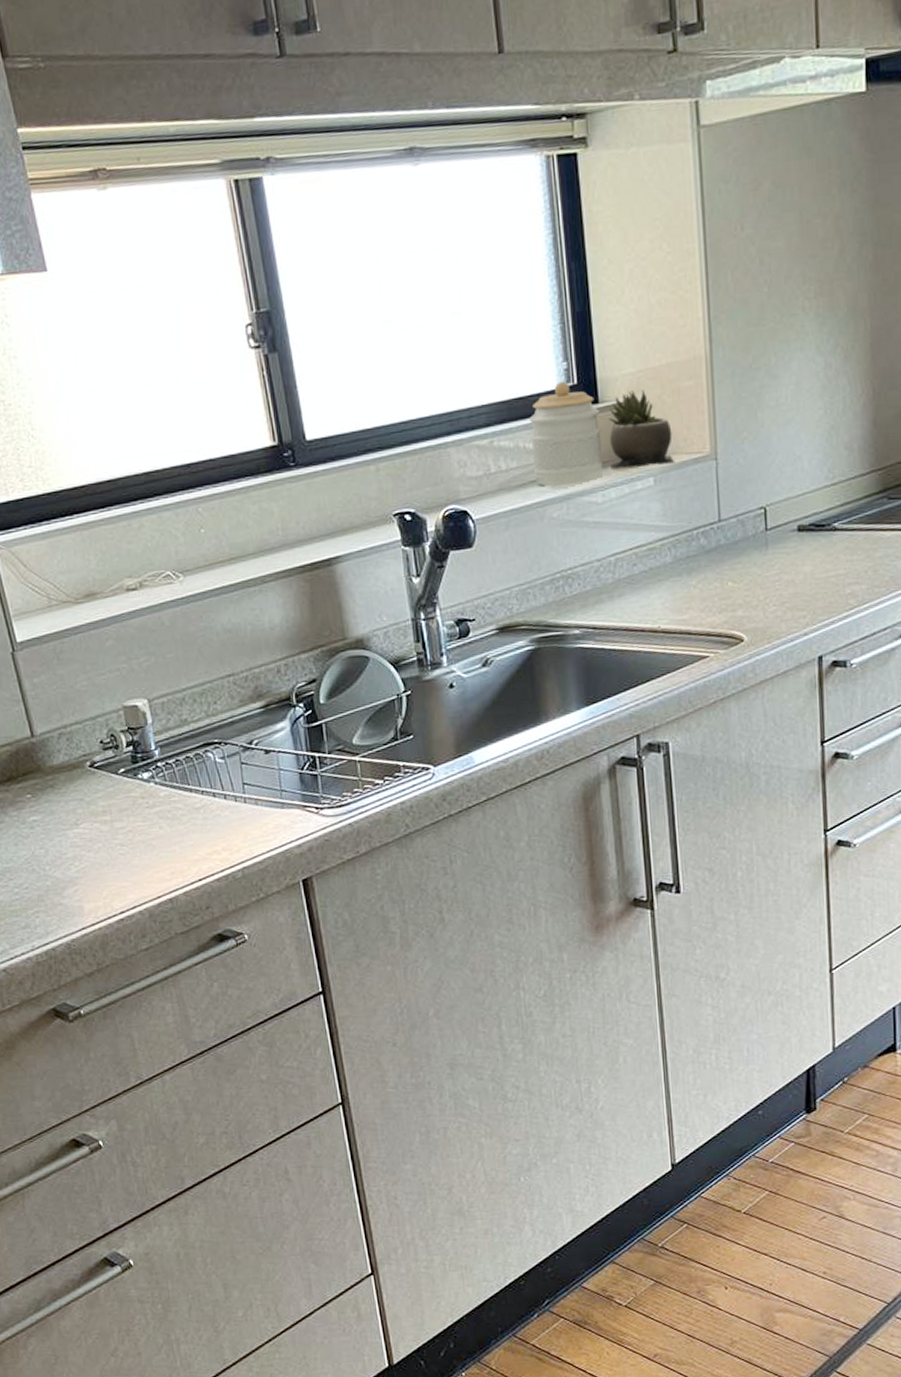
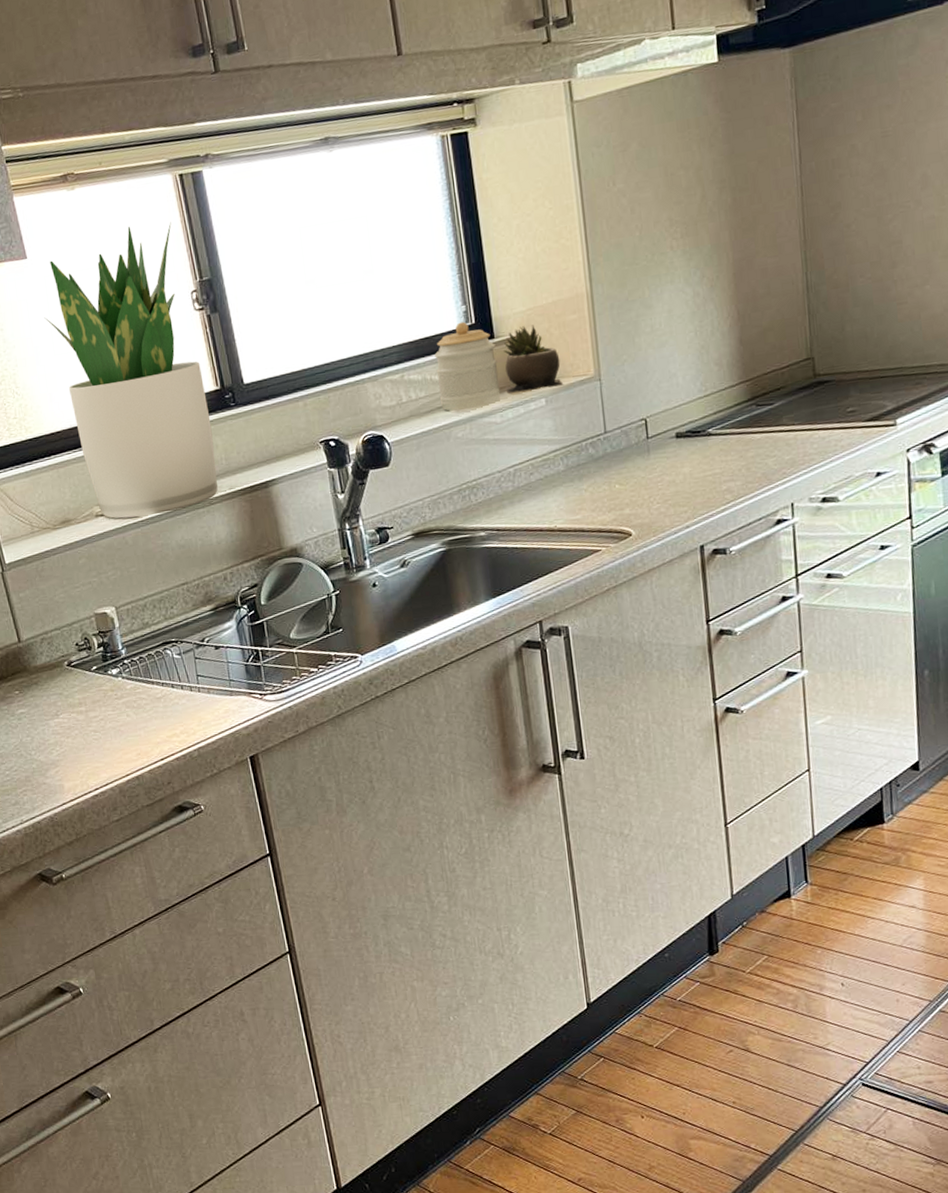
planter: none [67,237,273,595] -> present [44,222,219,519]

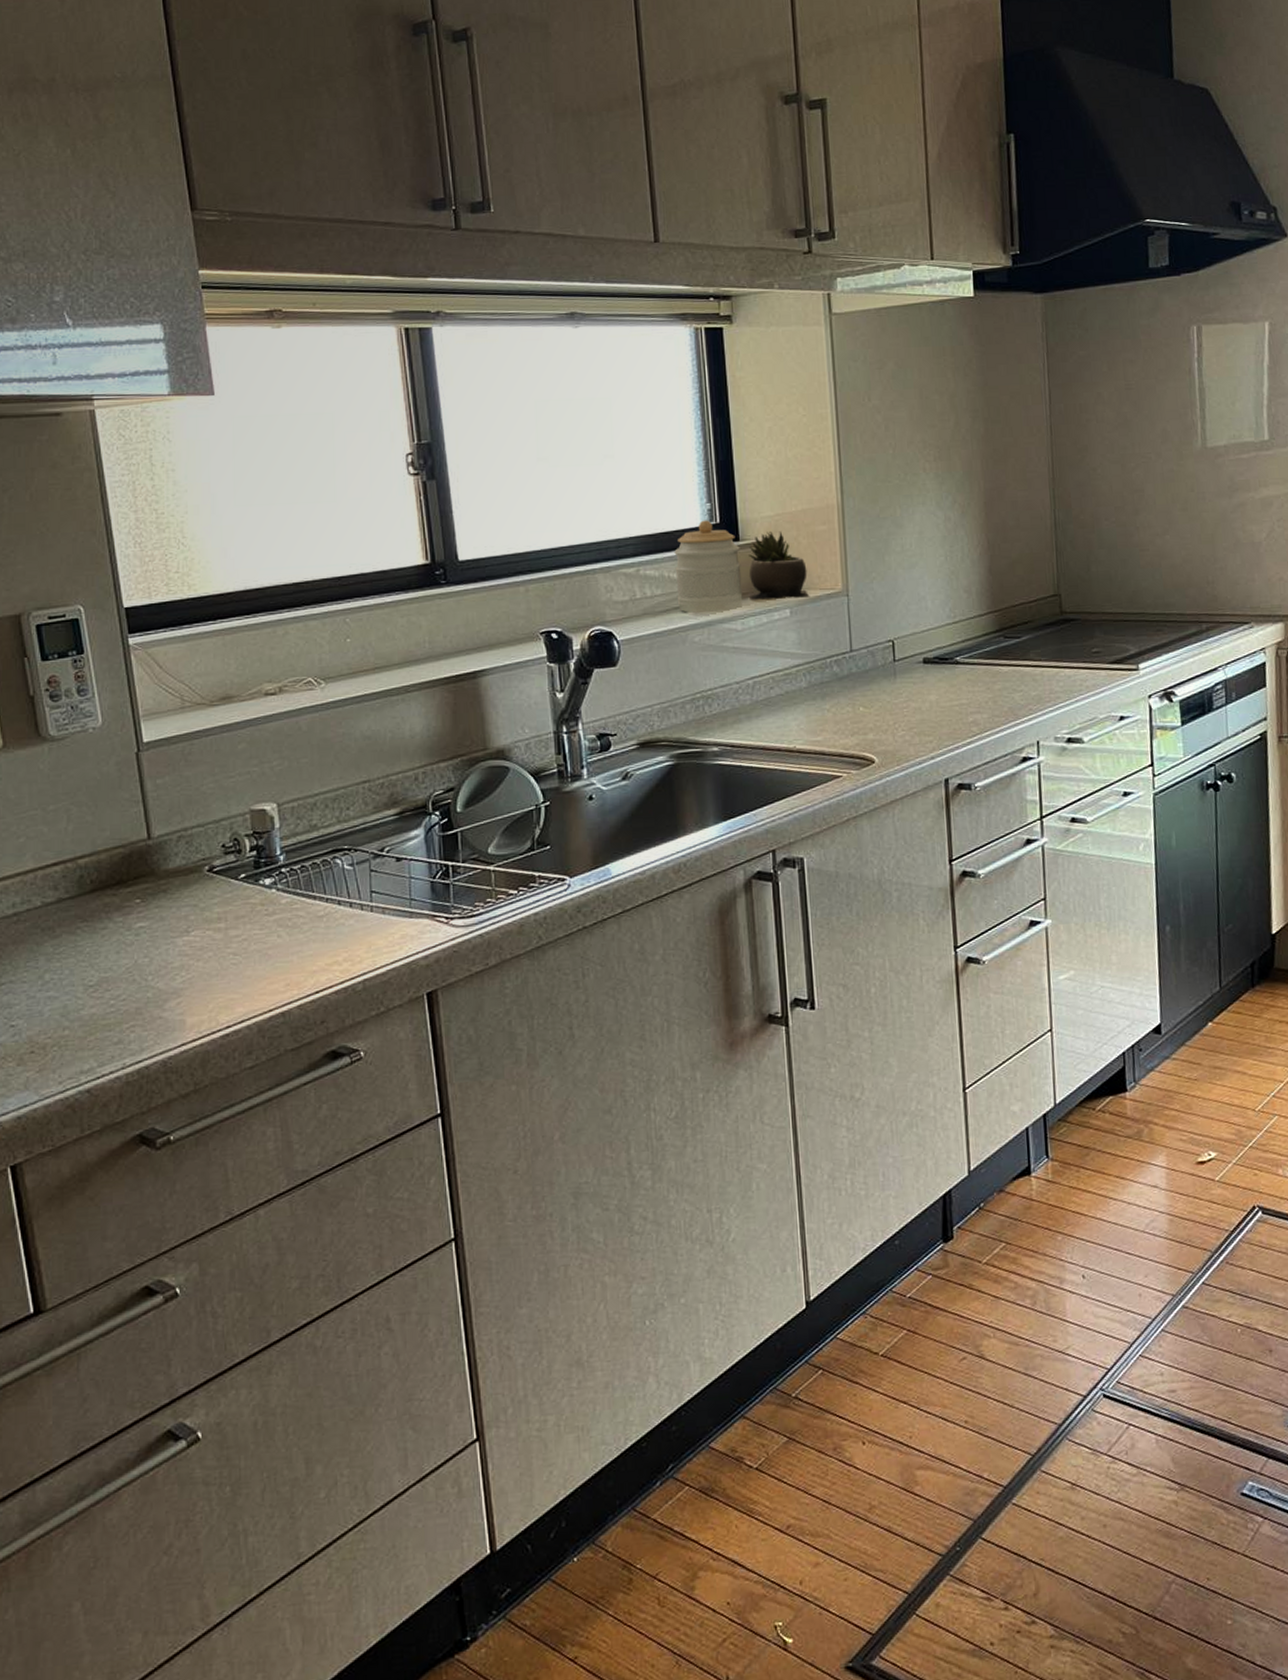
planter: present [44,222,219,519] -> none [227,376,418,700]

